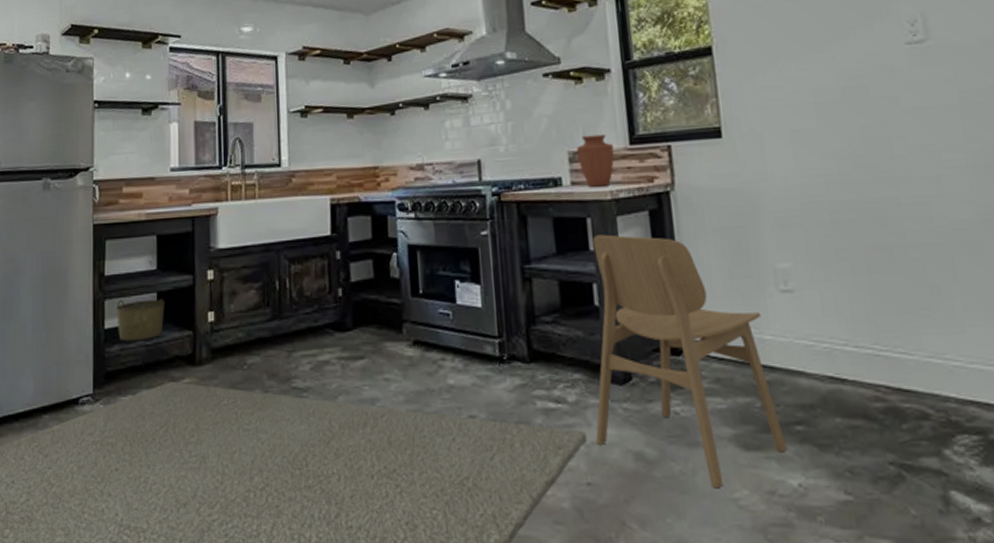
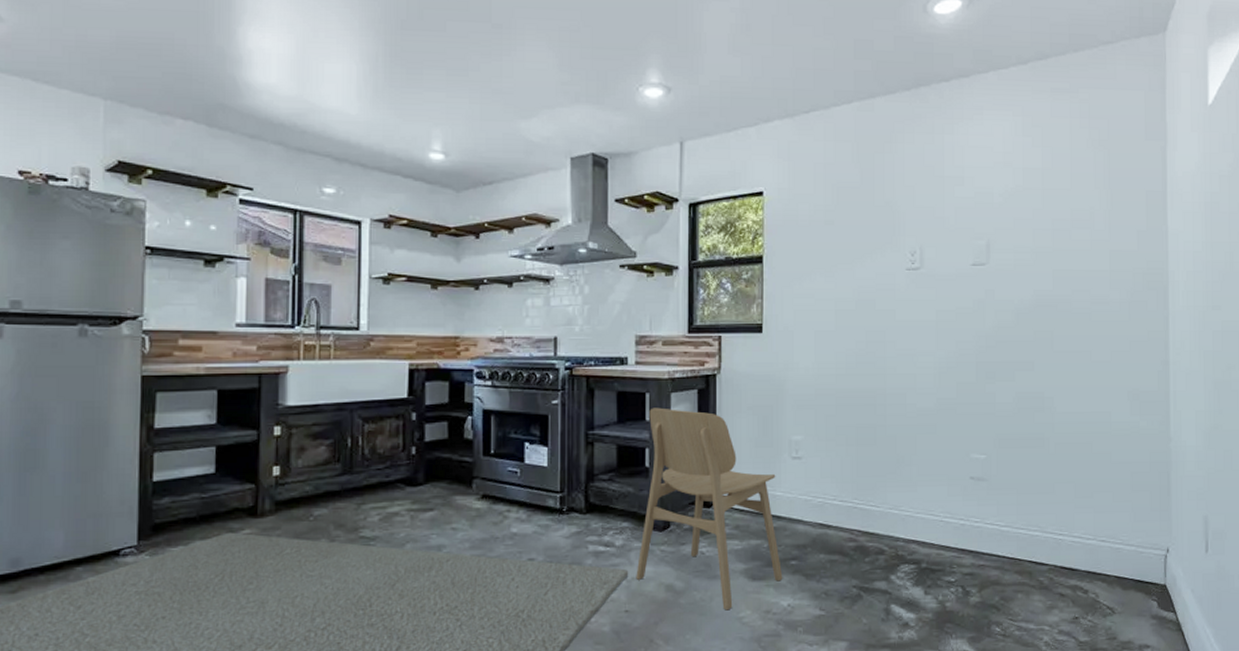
basket: present [115,299,165,342] -> none [166,452,225,494]
vase: present [576,134,614,187] -> none [643,322,675,367]

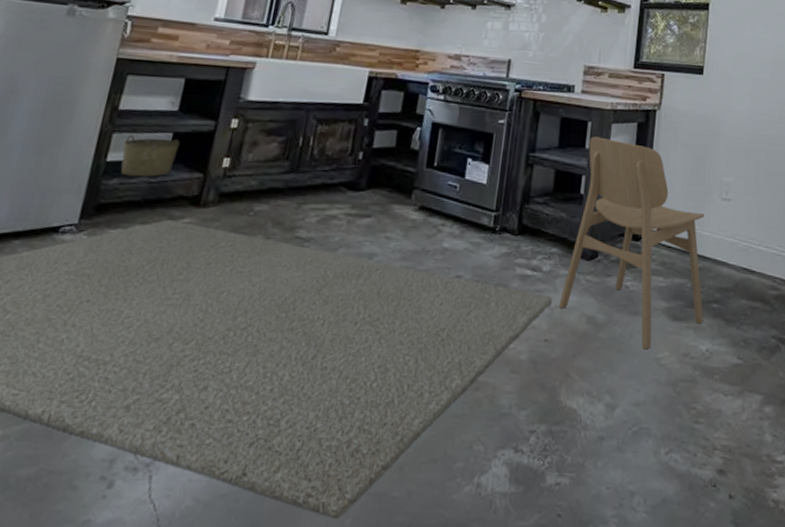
basket: none [166,452,225,494] -> present [121,134,180,177]

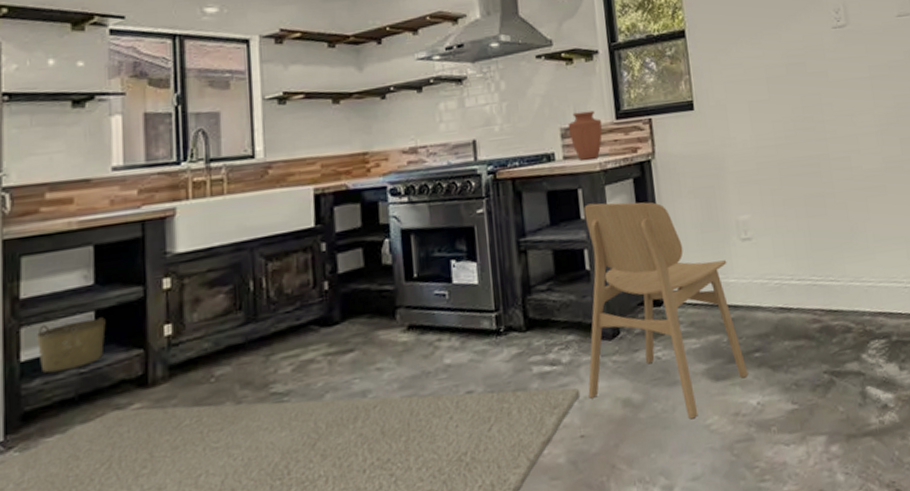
vase: none [590,54,621,98] -> present [568,110,602,160]

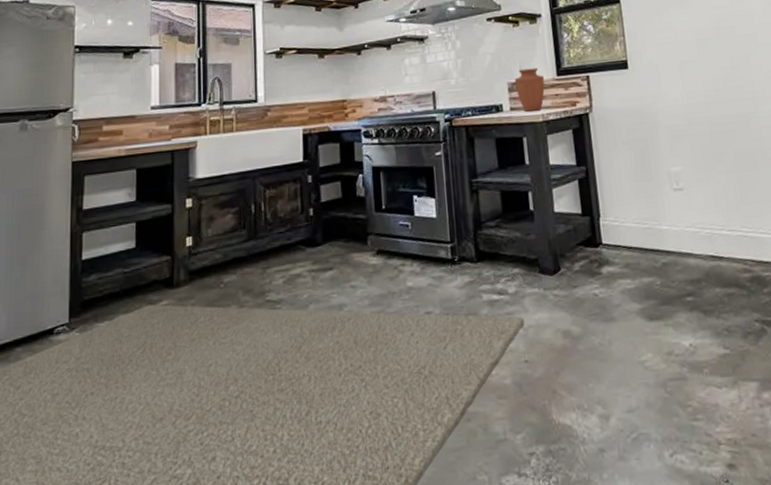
basket: present [35,317,106,373] -> none [93,228,144,271]
dining chair: present [584,202,749,420] -> none [528,150,681,355]

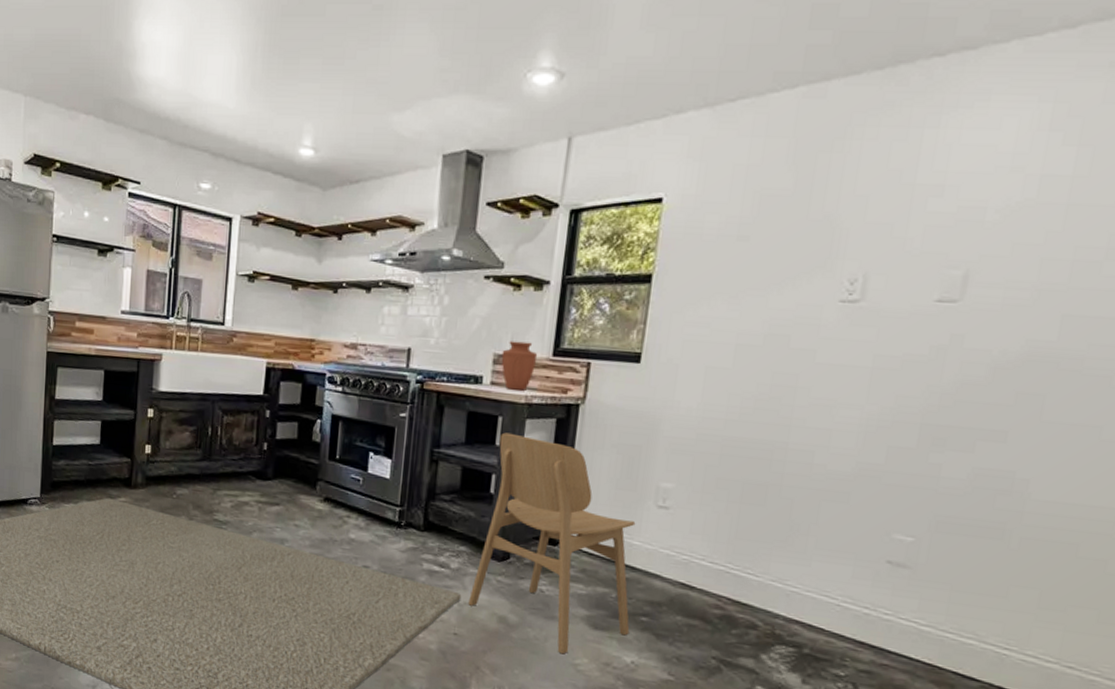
dining chair: none [528,150,681,355] -> present [468,432,636,655]

